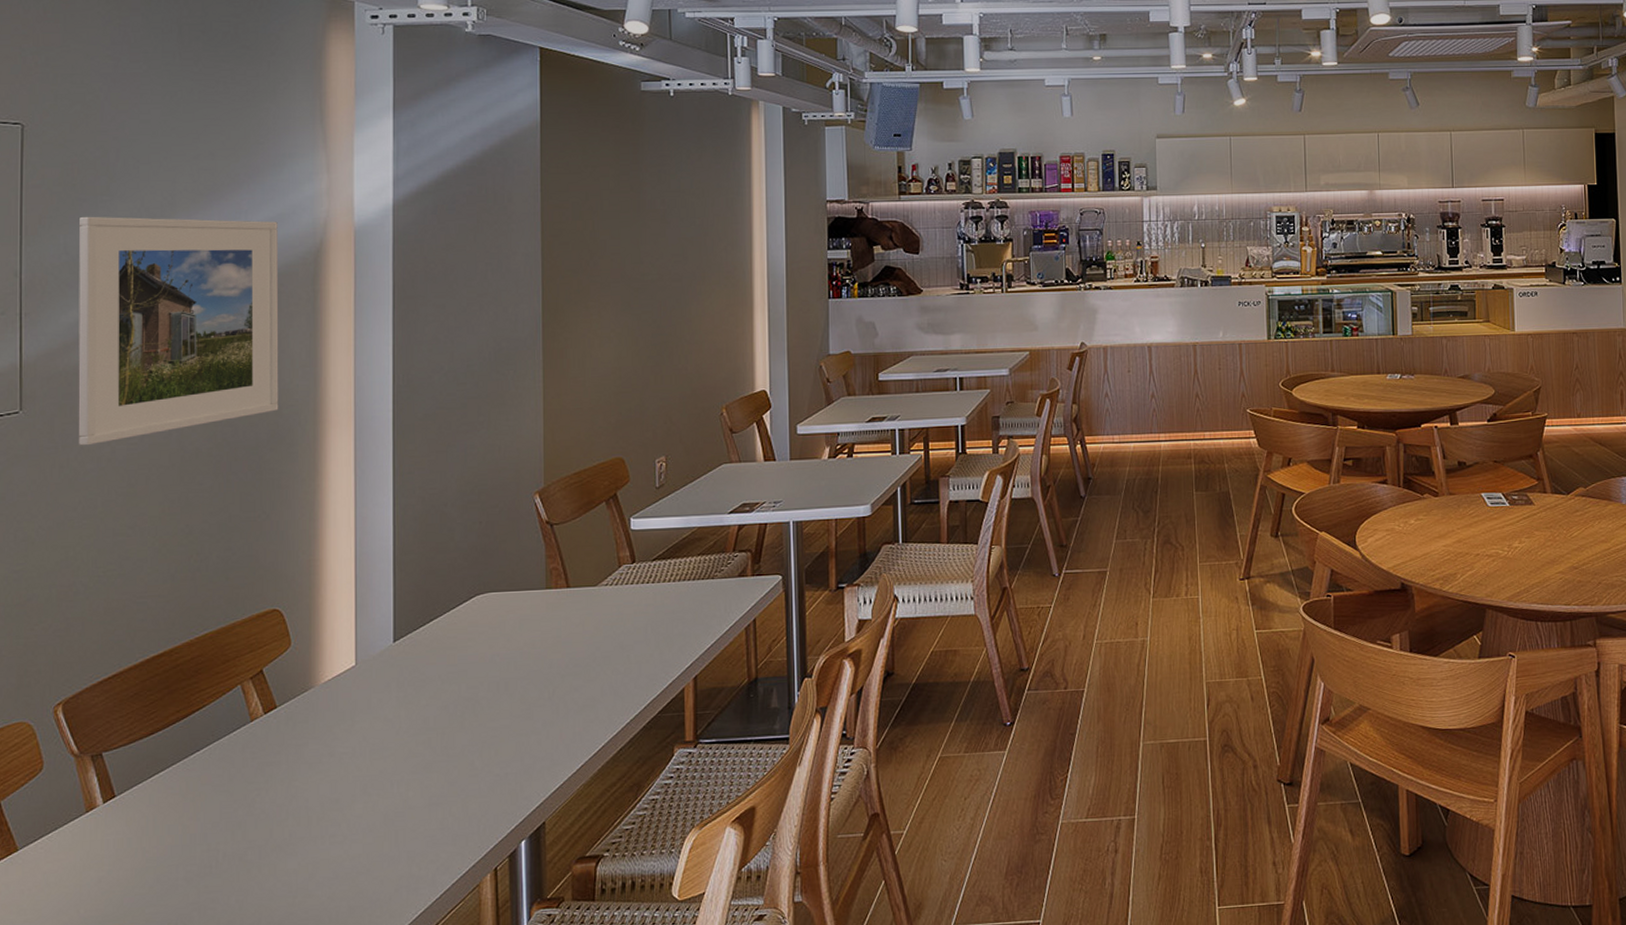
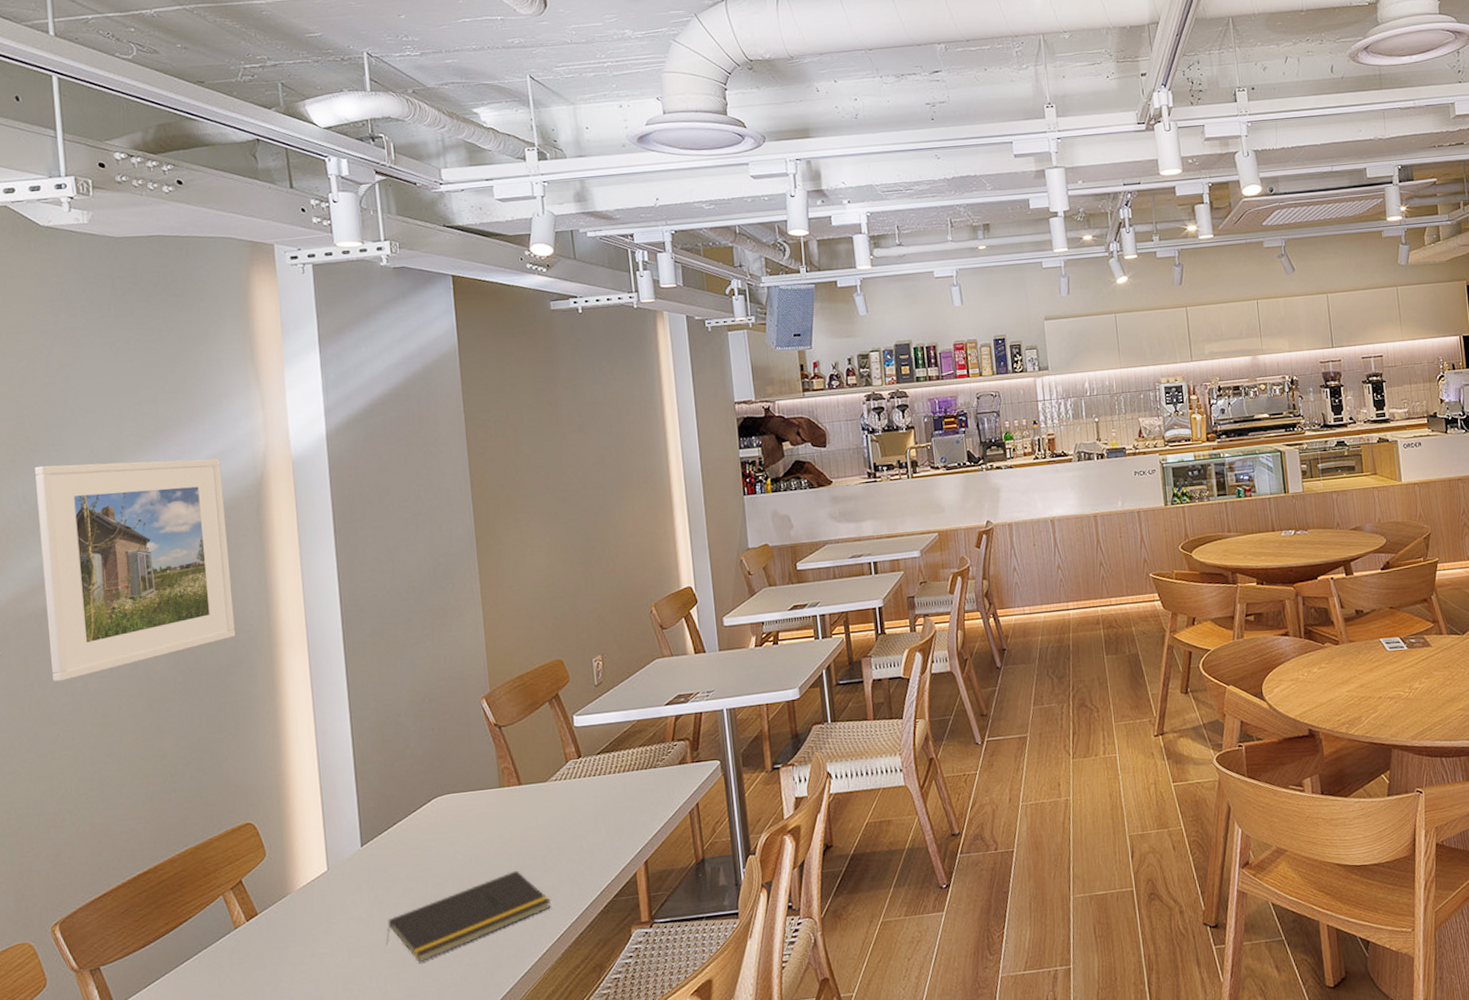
notepad: none [411,679,591,769] -> present [386,871,551,962]

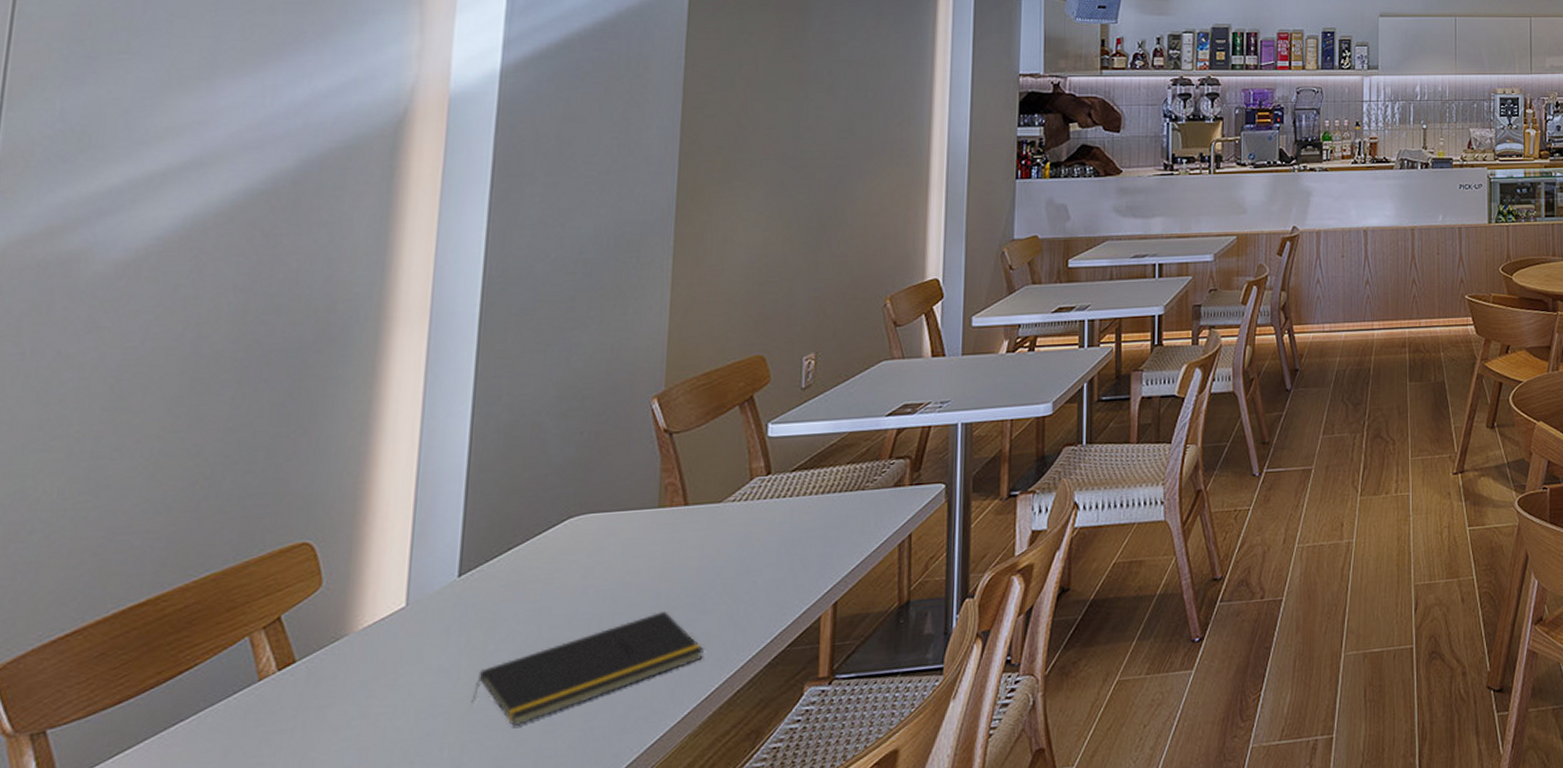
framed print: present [35,458,236,682] -> none [54,77,351,351]

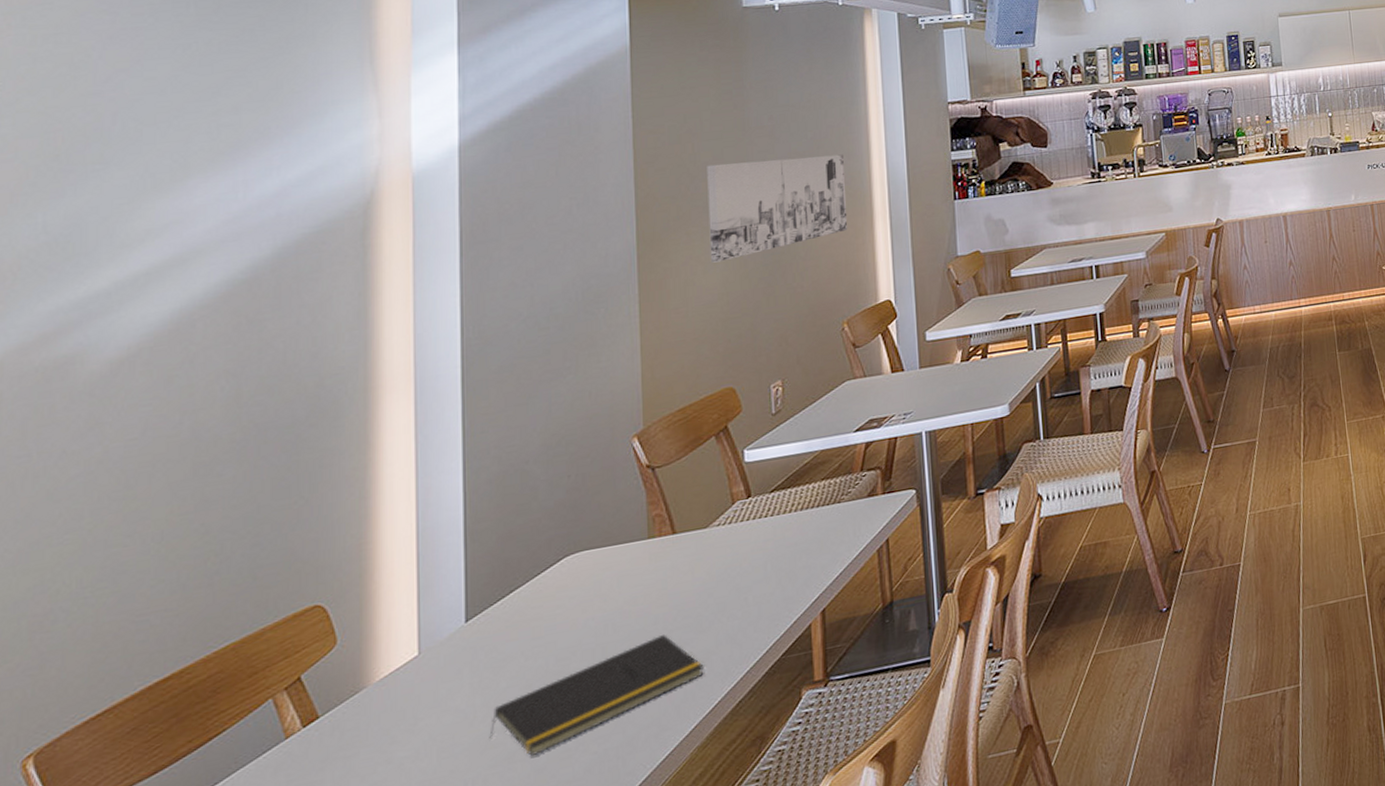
wall art: none [752,116,903,221] -> present [707,154,848,263]

